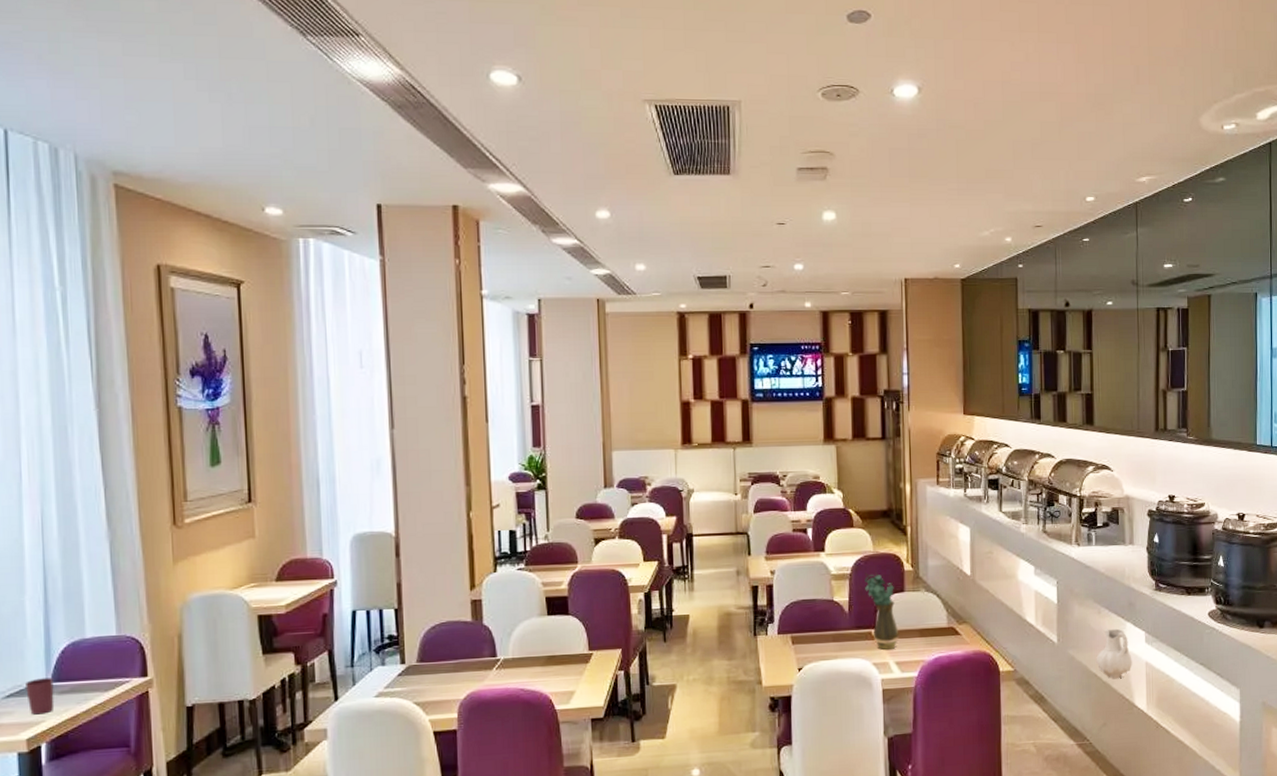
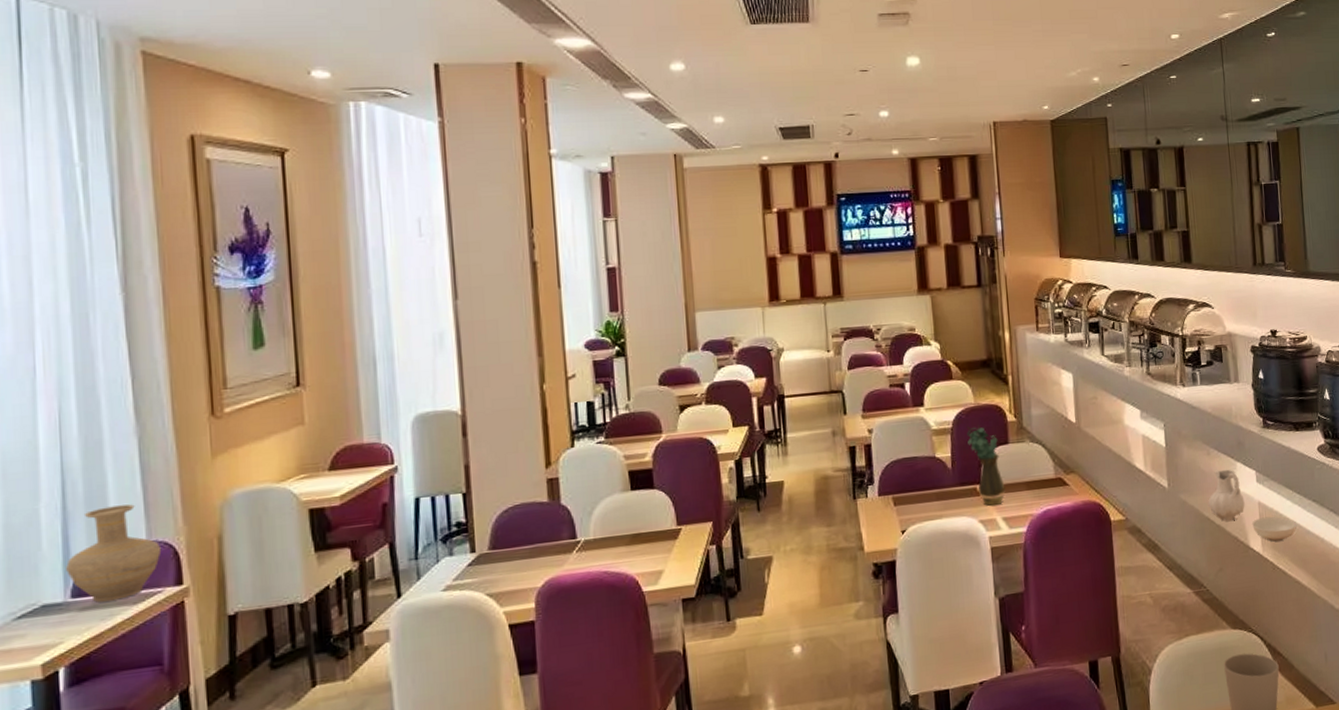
cup: present [26,678,55,715] -> none [40,593,75,637]
vase: none [47,602,130,688] -> present [66,504,162,603]
bowl: none [1138,676,1183,701] -> present [1252,516,1297,542]

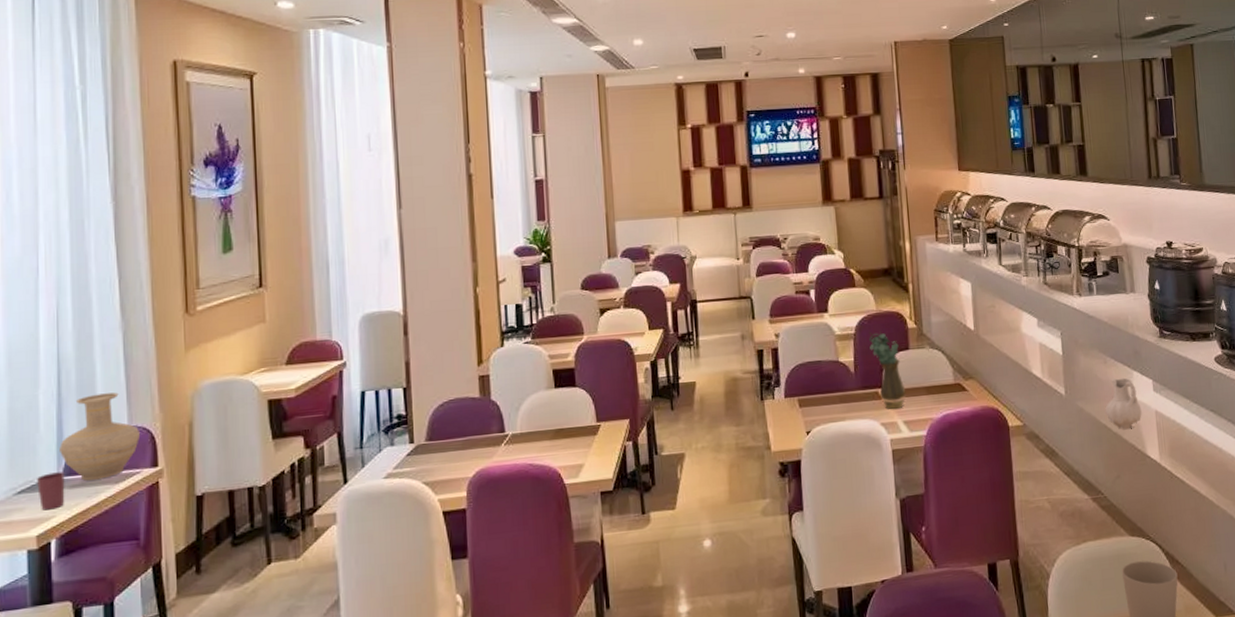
cup: none [40,593,75,637] -> present [37,472,65,511]
bowl: present [1252,516,1297,542] -> none [1149,425,1195,451]

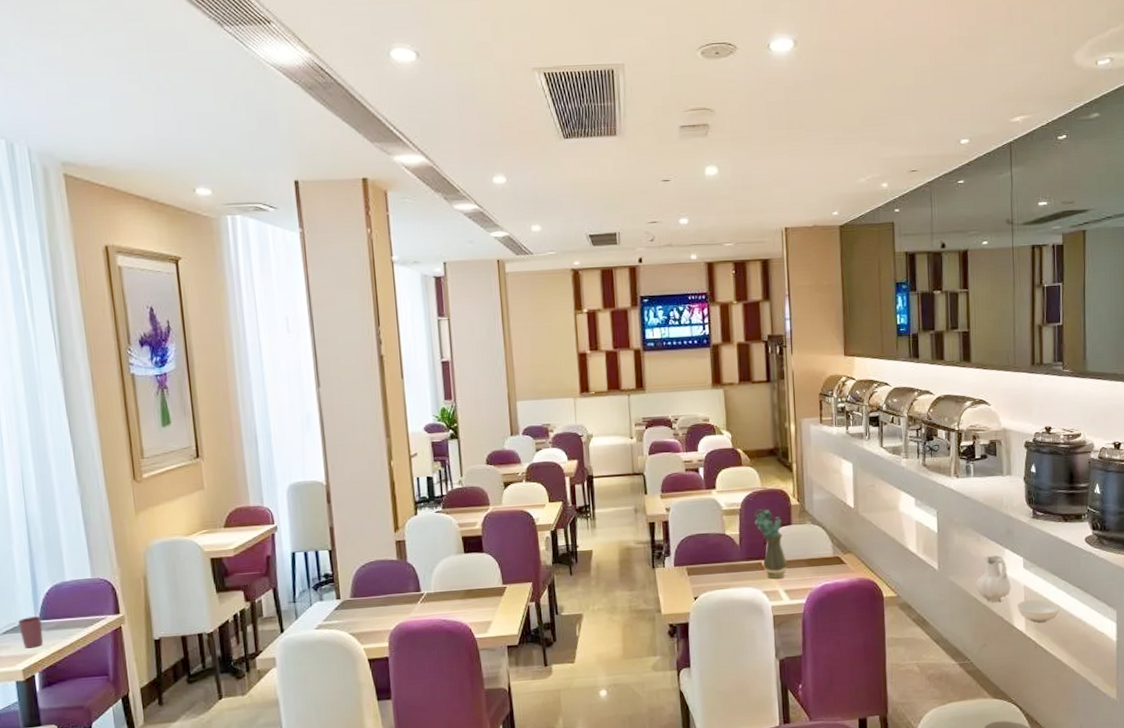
vase: present [59,392,141,481] -> none [34,549,103,624]
bowl: none [1149,425,1195,451] -> present [1017,599,1061,623]

